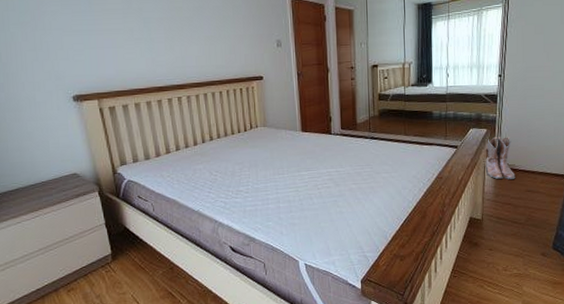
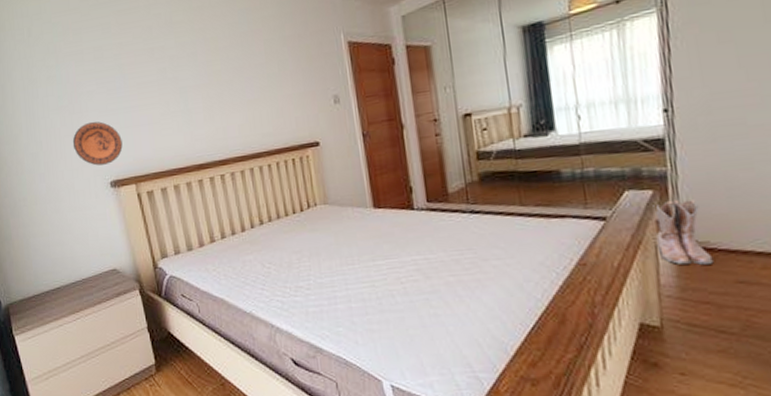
decorative plate: none [34,39,86,81] -> present [72,121,123,166]

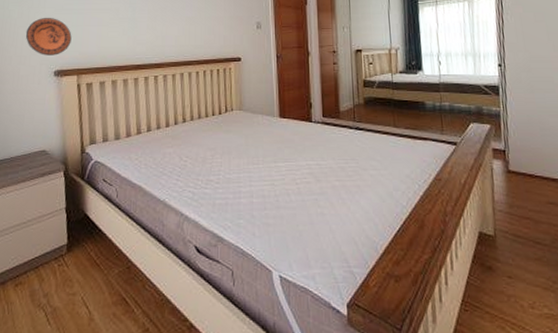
boots: present [653,199,714,265] -> none [490,134,532,187]

